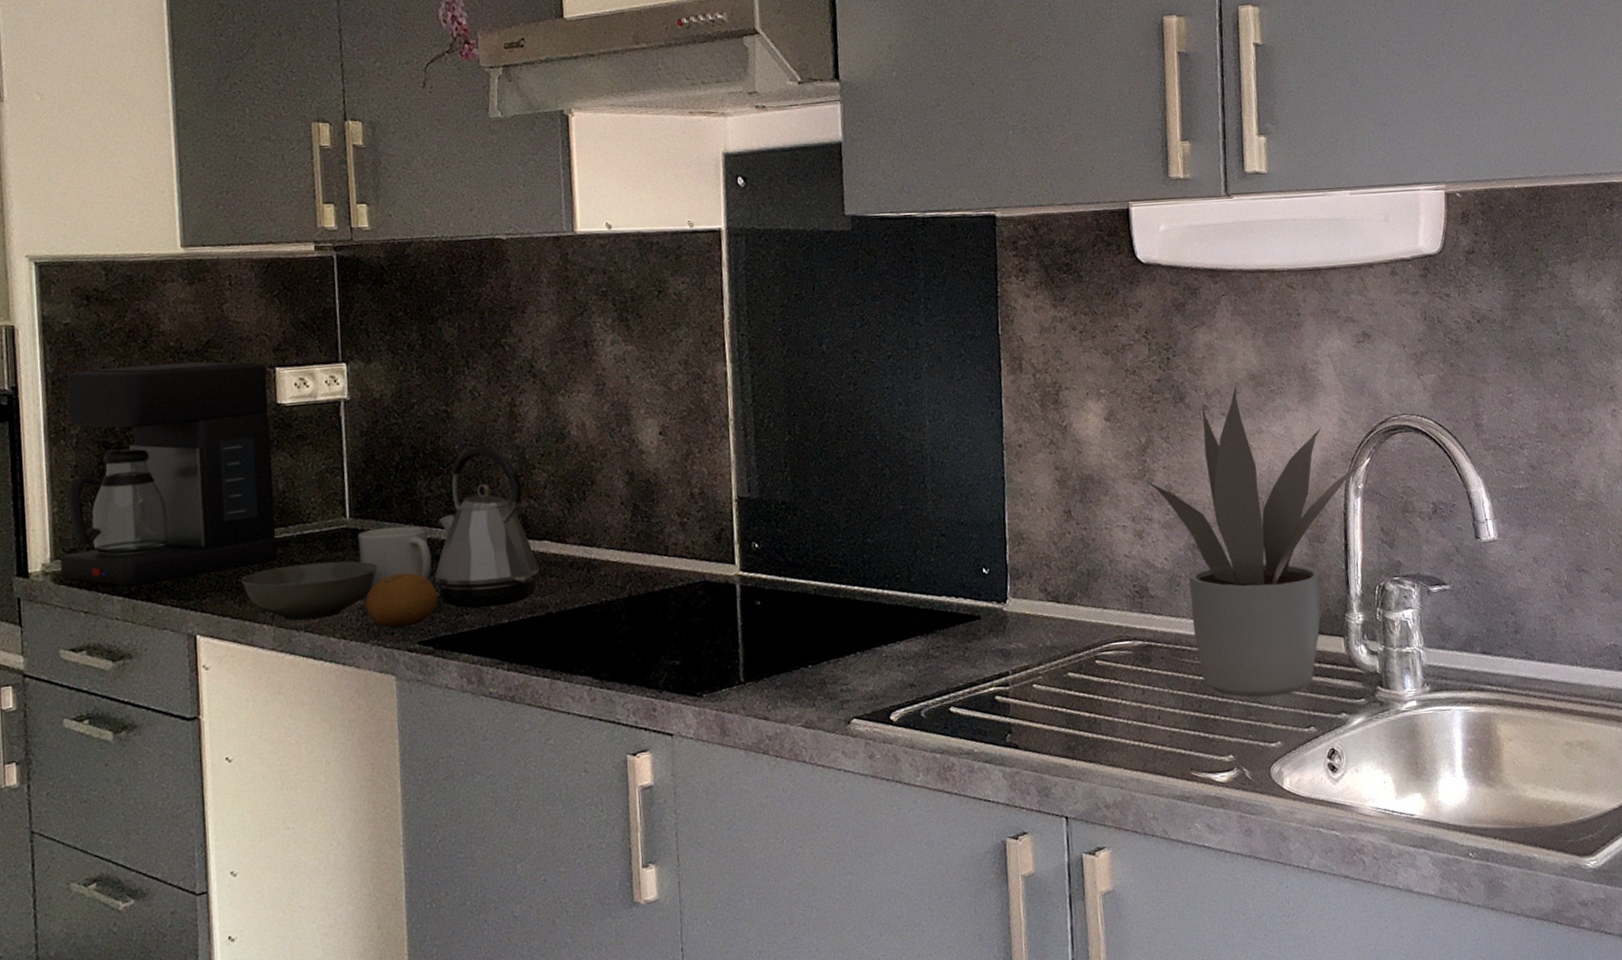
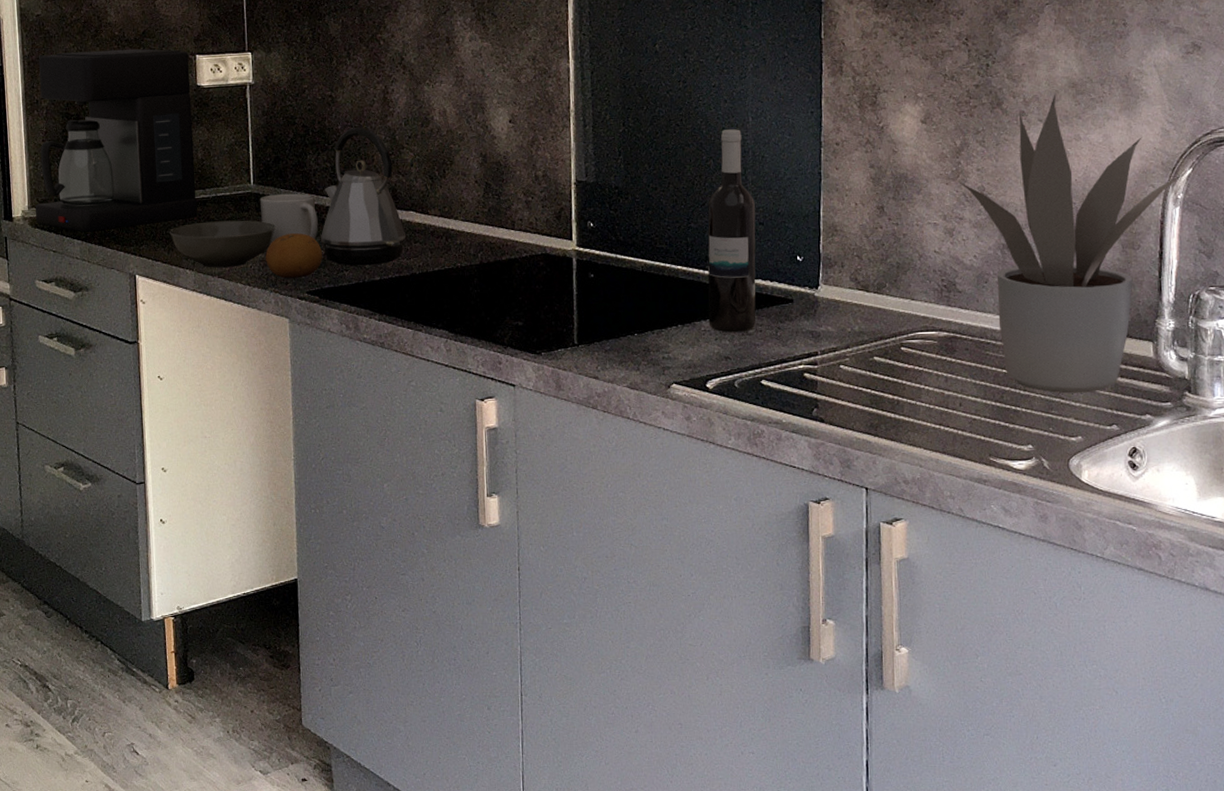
wine bottle: none [884,433,942,657] -> present [707,129,756,333]

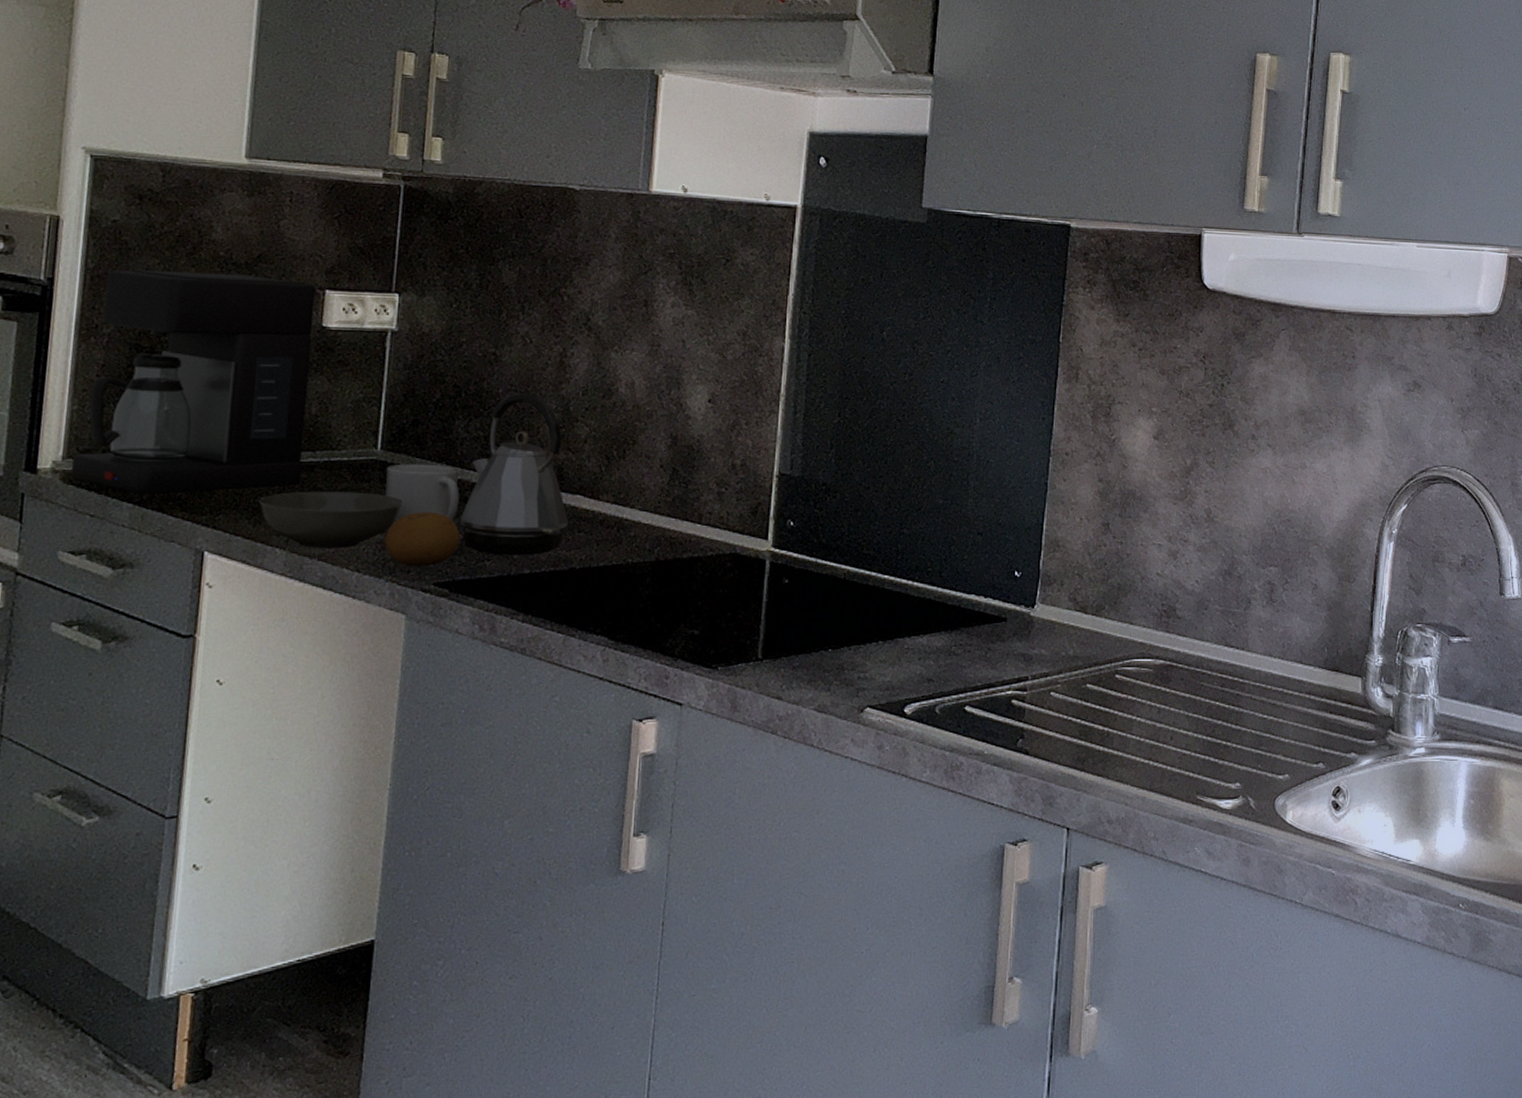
wine bottle: present [707,129,756,333] -> none [913,430,976,652]
potted plant: present [960,92,1186,394] -> none [1187,419,1401,729]

